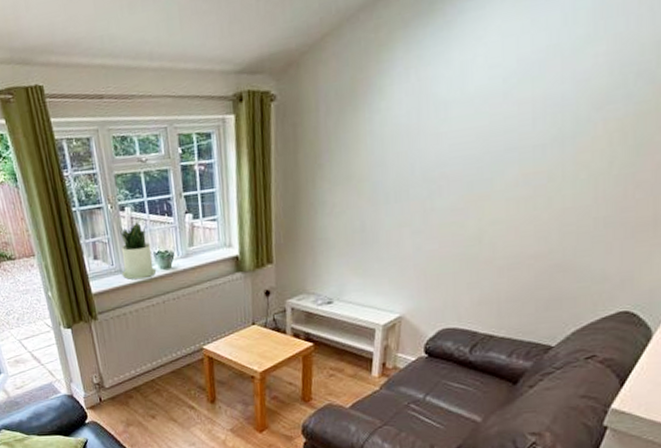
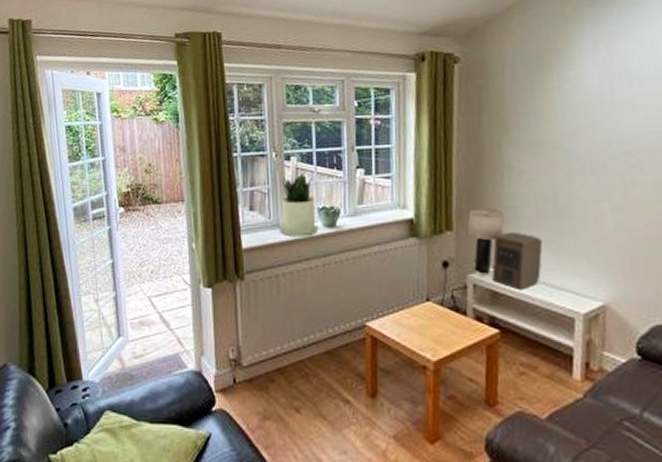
table lamp: none [285,241,317,299] -> present [466,208,504,274]
speaker: none [307,260,350,310] -> present [492,232,542,291]

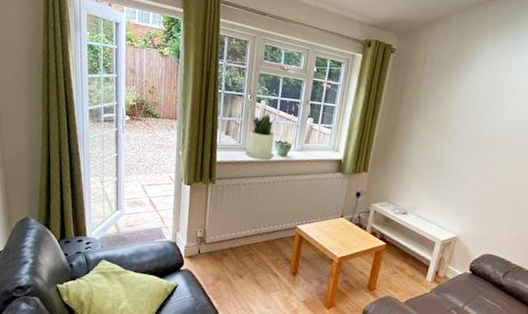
table lamp: present [466,208,504,274] -> none [376,159,404,205]
speaker: present [492,232,542,291] -> none [388,179,425,220]

